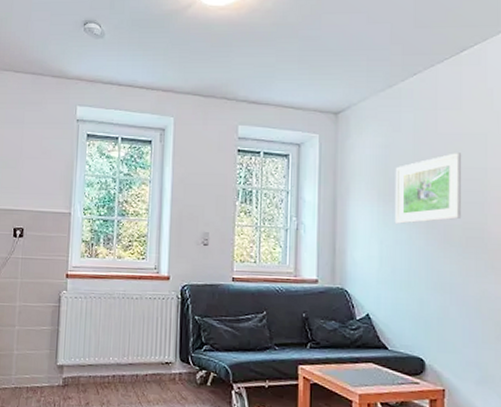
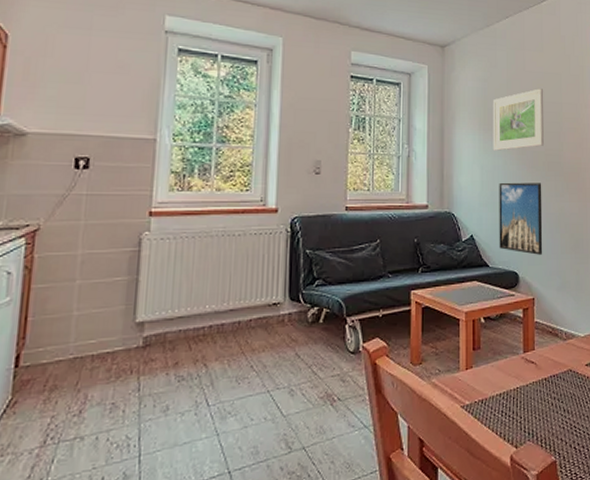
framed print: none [401,258,458,342] -> present [499,182,543,255]

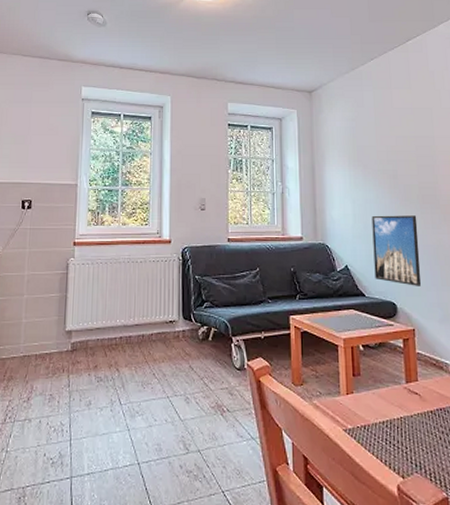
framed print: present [492,88,544,151] -> none [361,124,417,185]

